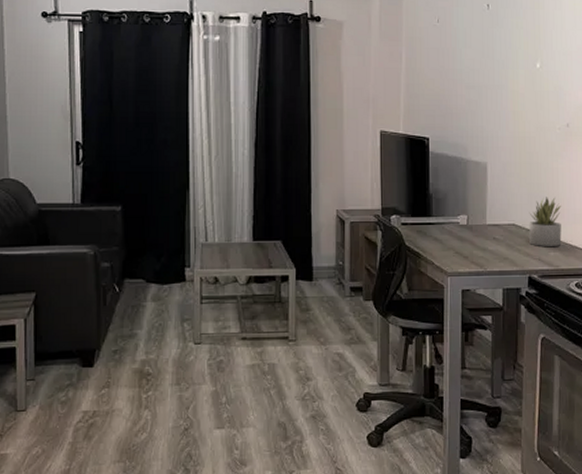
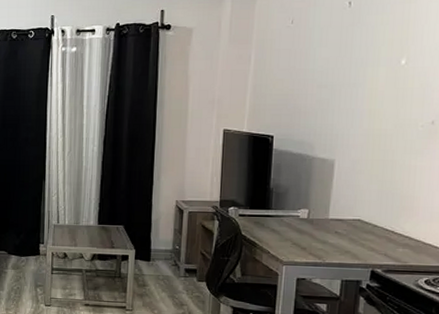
succulent plant: present [529,197,562,246] -> none [375,194,417,243]

